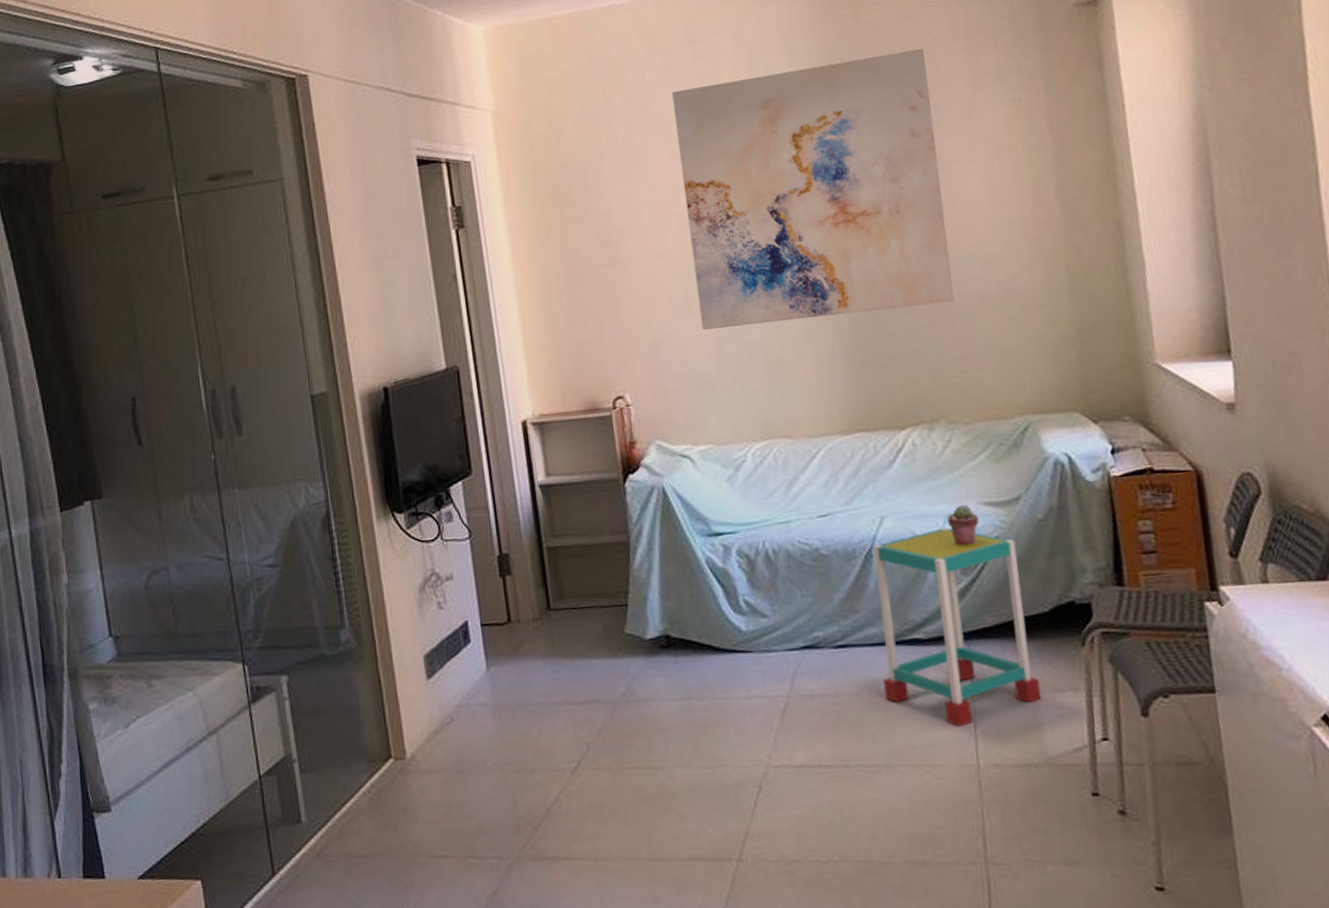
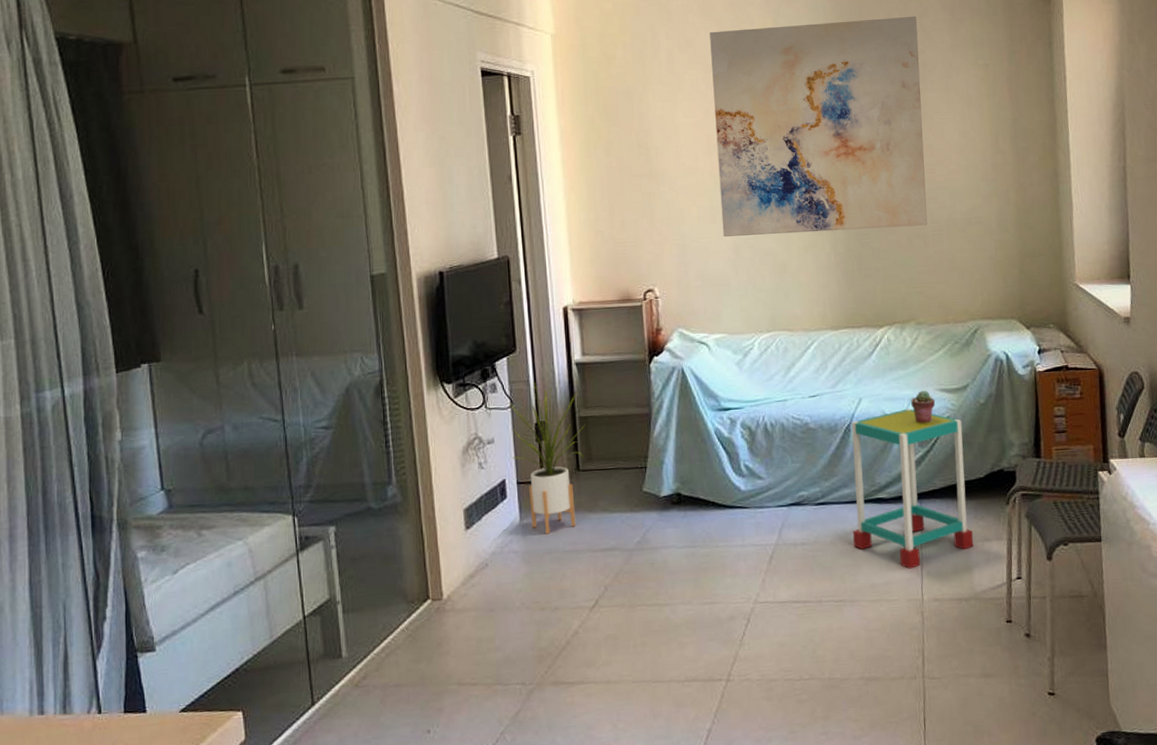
house plant: none [466,504,554,684] -> present [508,379,585,534]

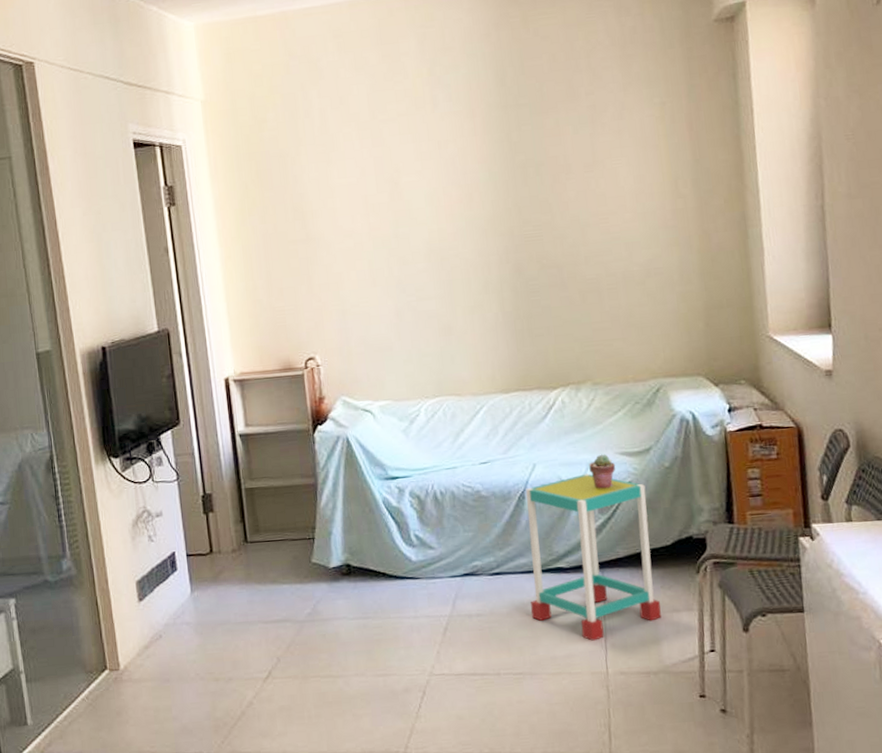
house plant: present [508,379,585,534] -> none [175,451,251,606]
wall art: present [710,16,928,237] -> none [363,54,602,300]

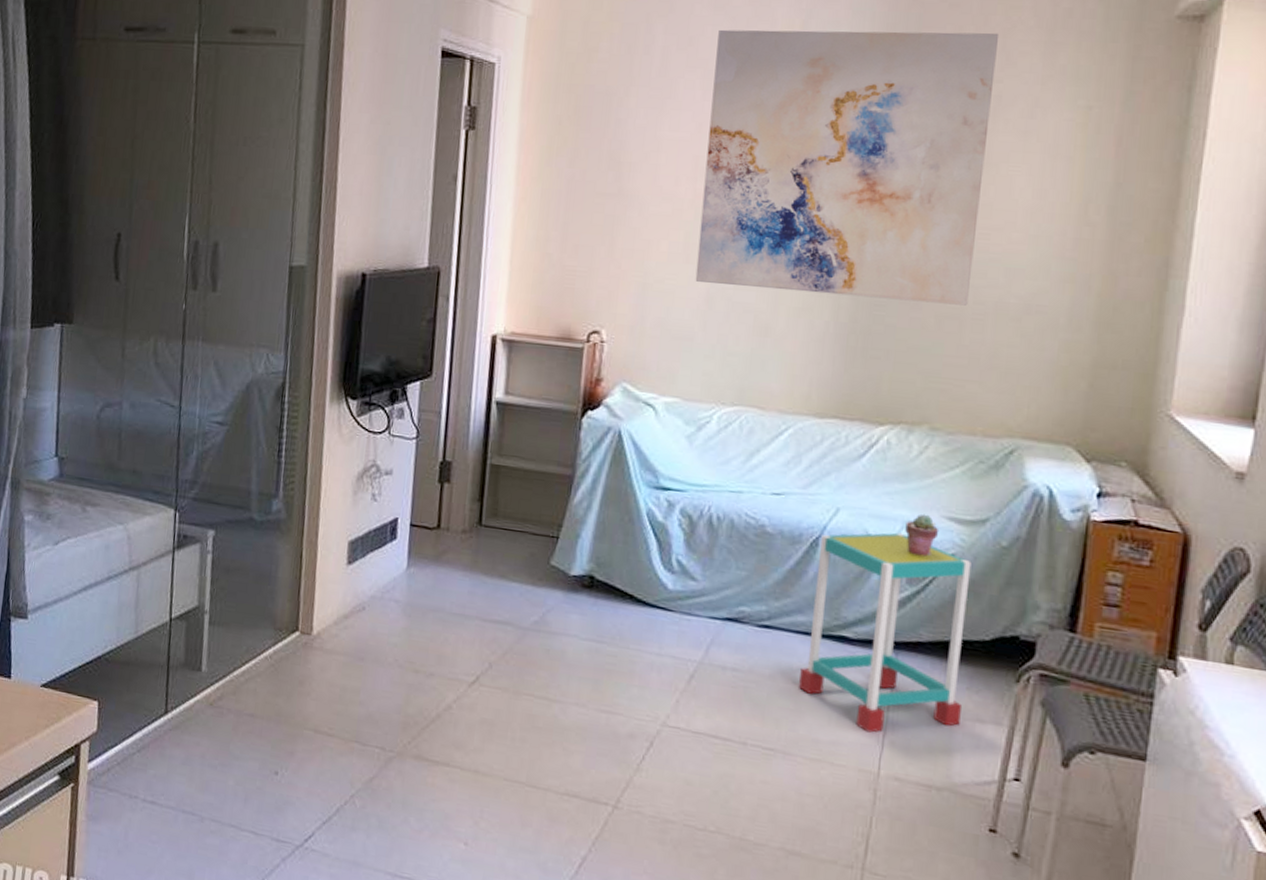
wall art: none [363,54,602,300] -> present [695,29,1000,306]

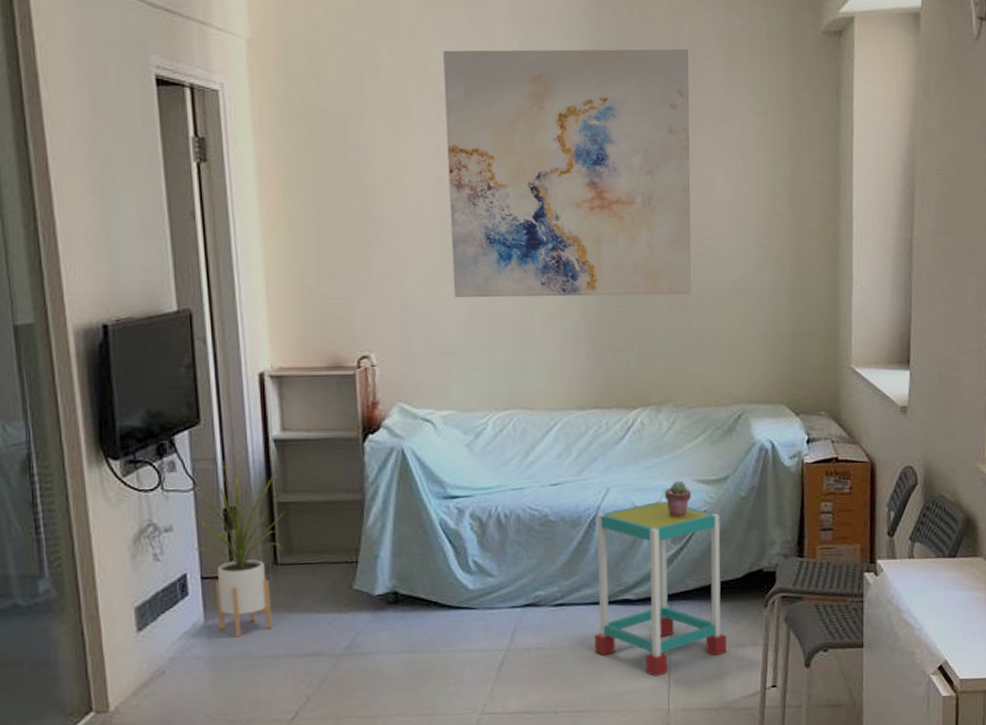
house plant: none [409,415,496,590] -> present [190,458,285,637]

